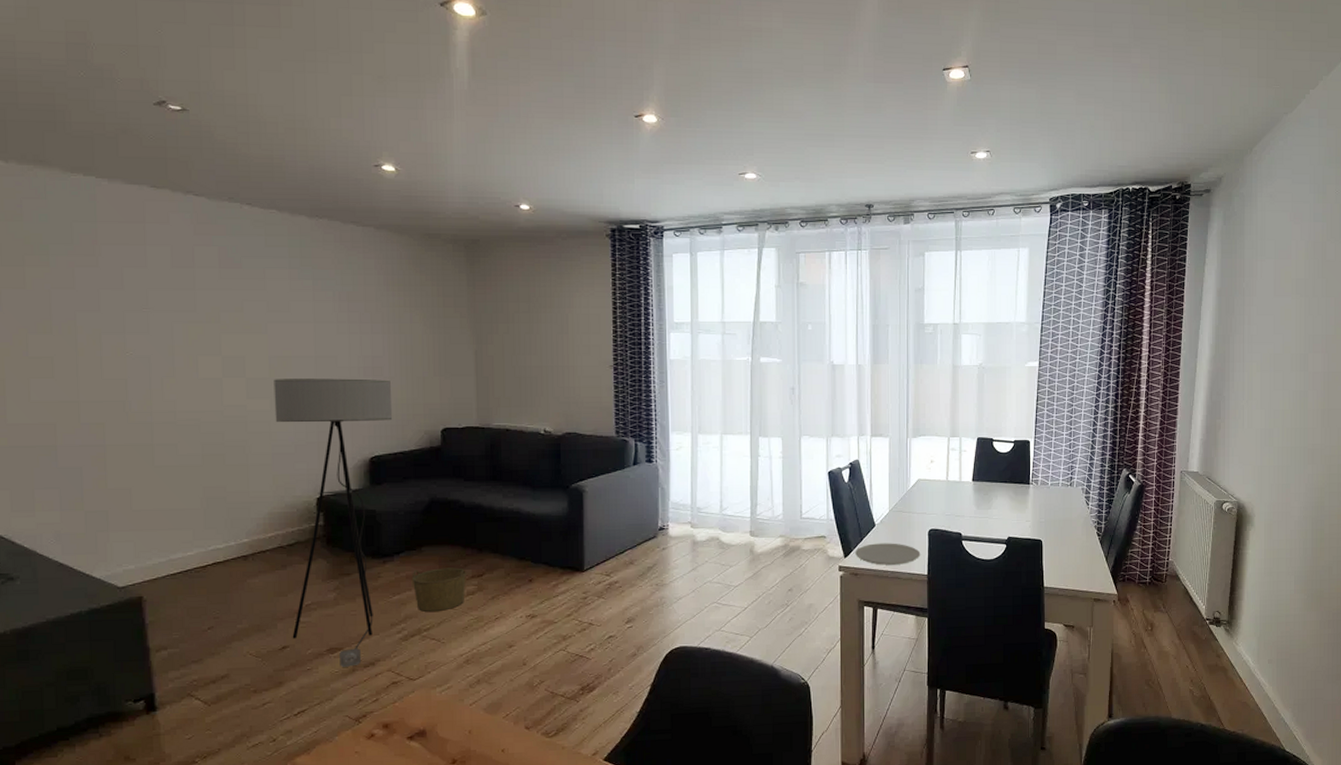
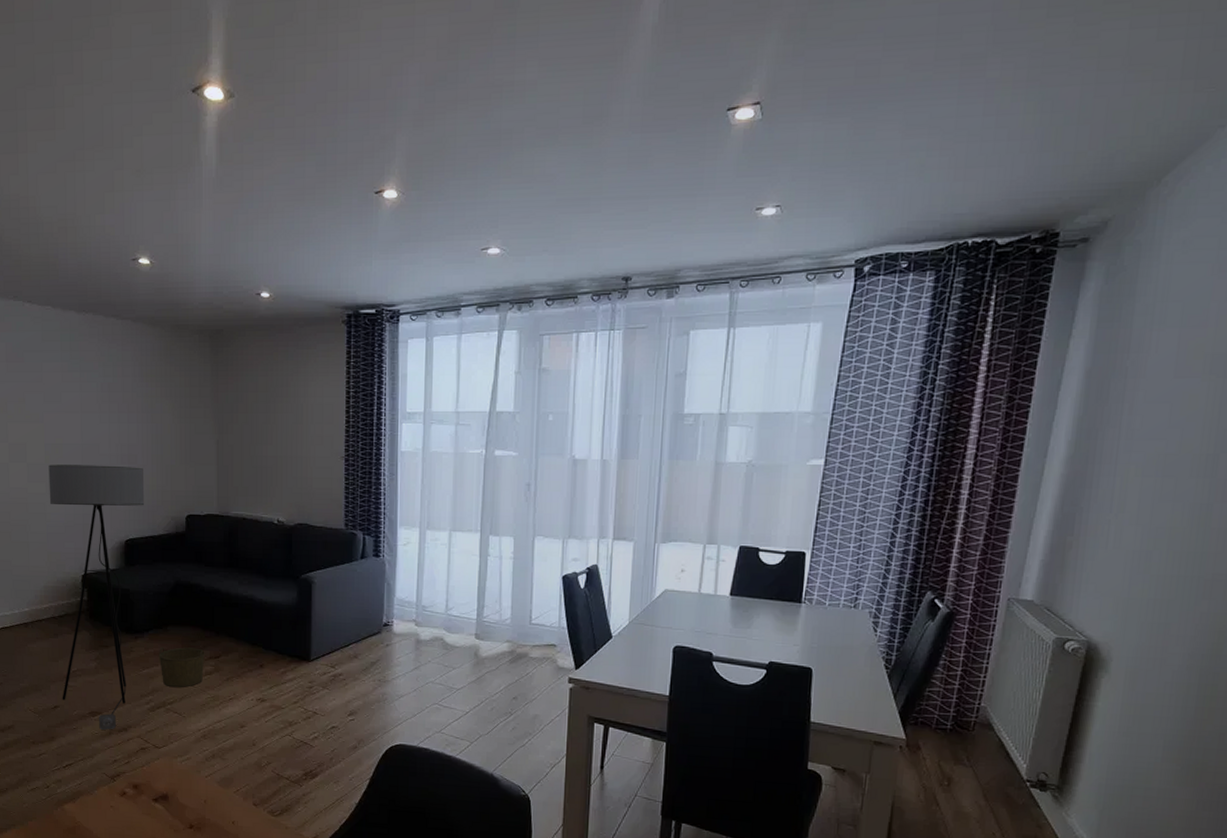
plate: present [855,543,921,565] -> none [588,656,663,682]

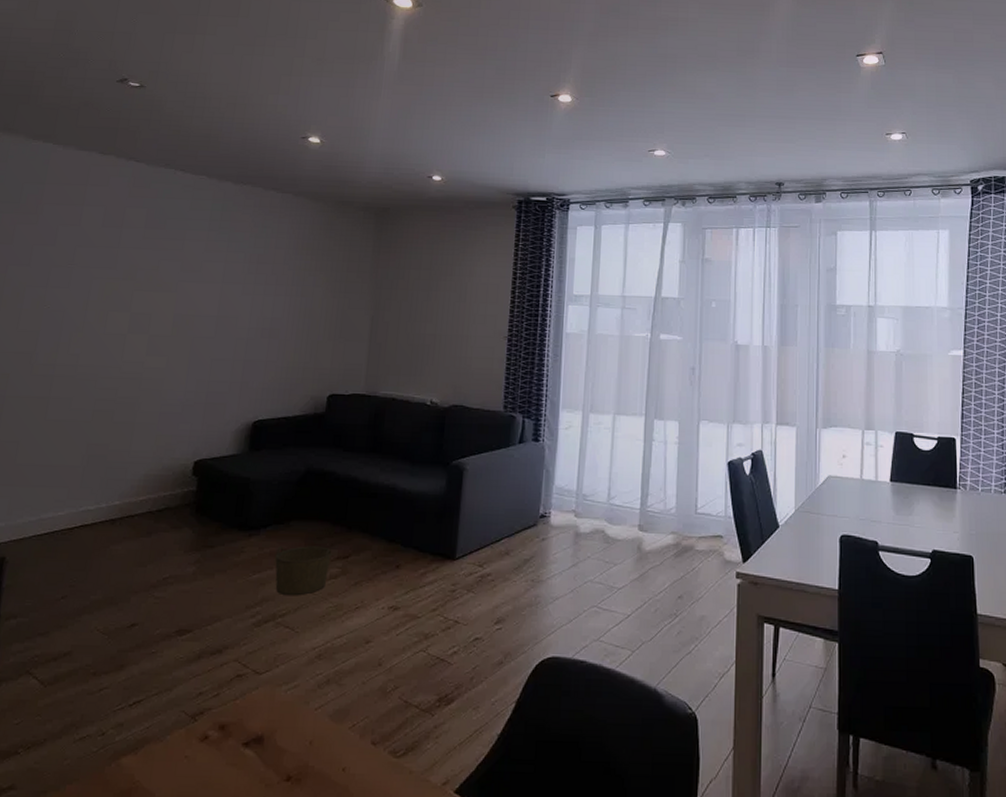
floor lamp: present [48,464,145,730] -> none [143,337,285,653]

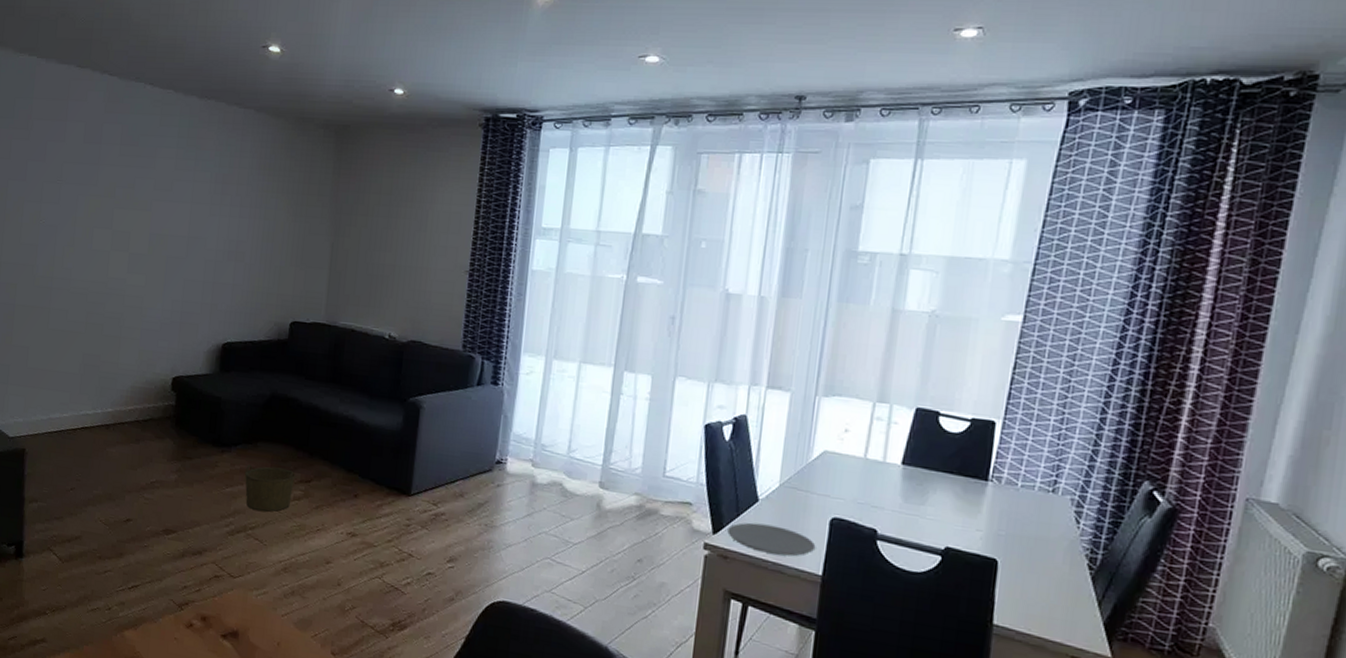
plate: none [755,548,831,575] -> present [727,522,816,557]

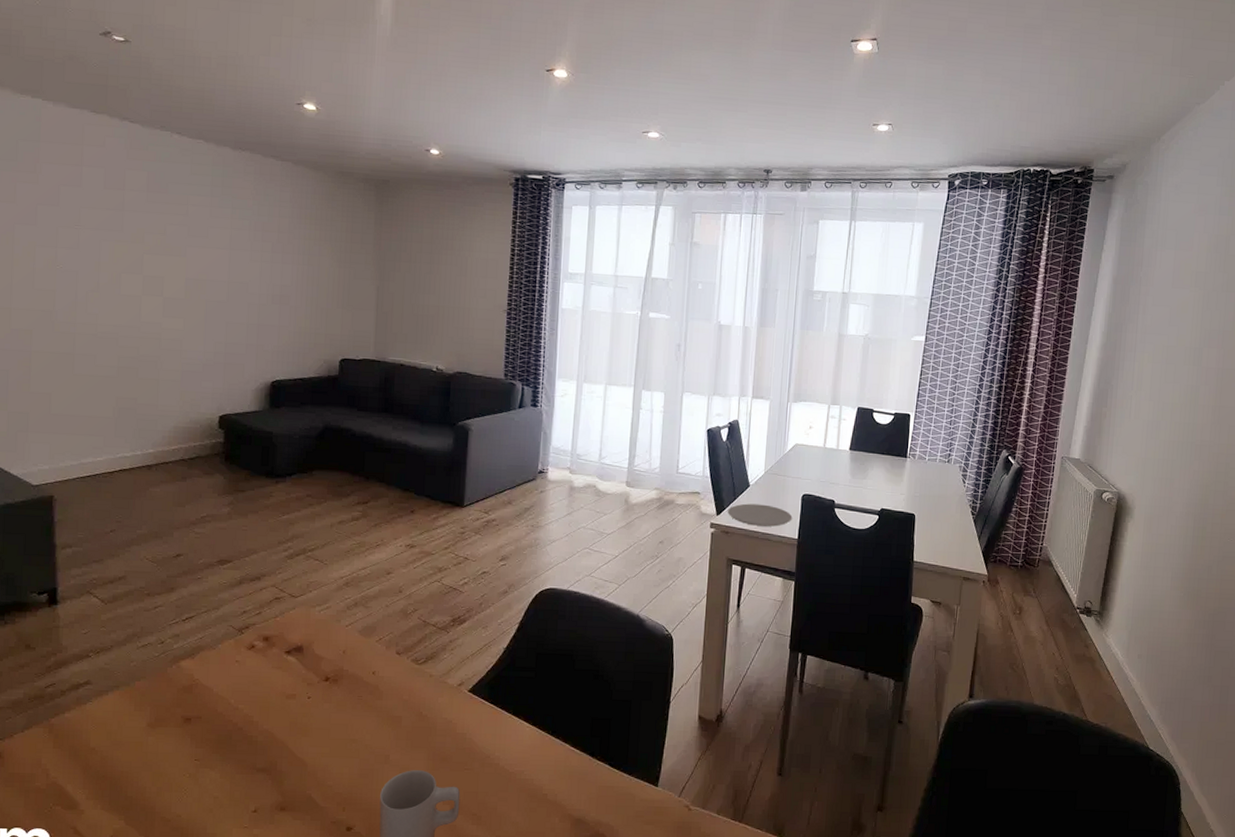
basket: present [244,465,296,512] -> none [301,492,353,534]

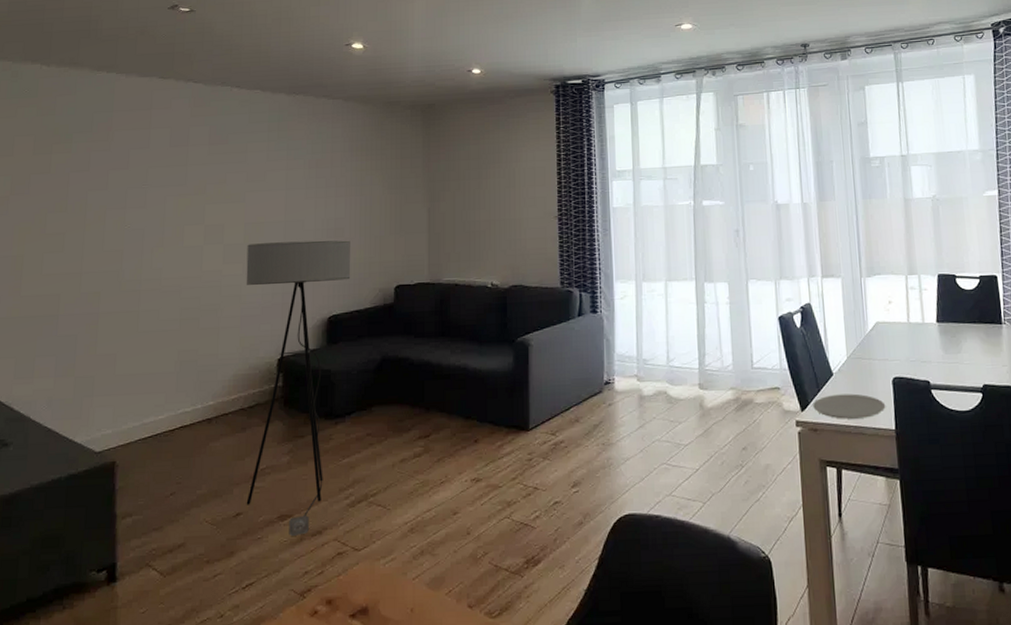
floor lamp: none [186,300,296,579] -> present [246,240,351,536]

